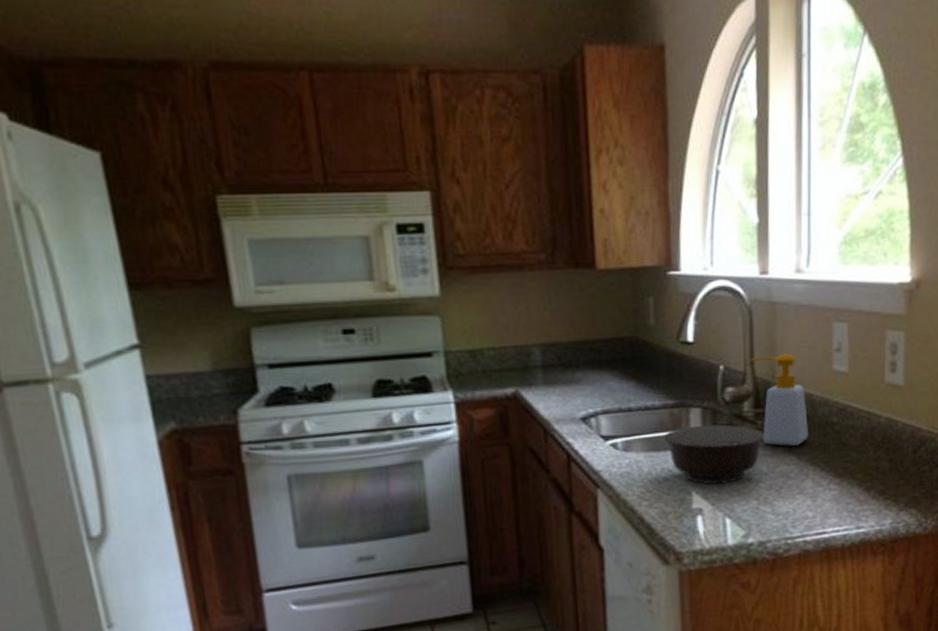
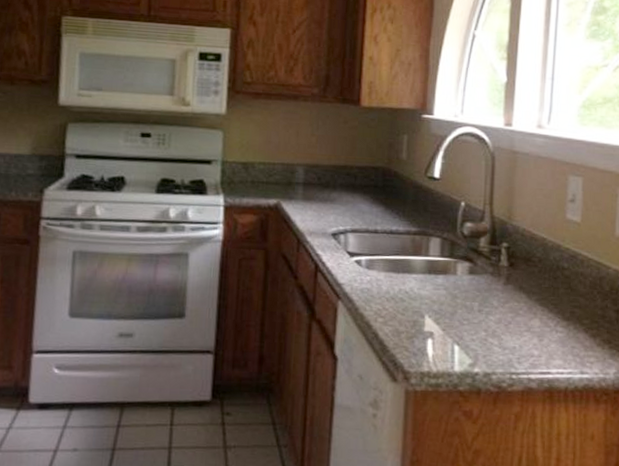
bowl: present [663,424,765,485] -> none [403,253,498,312]
soap bottle: present [750,353,808,446] -> none [490,198,540,285]

